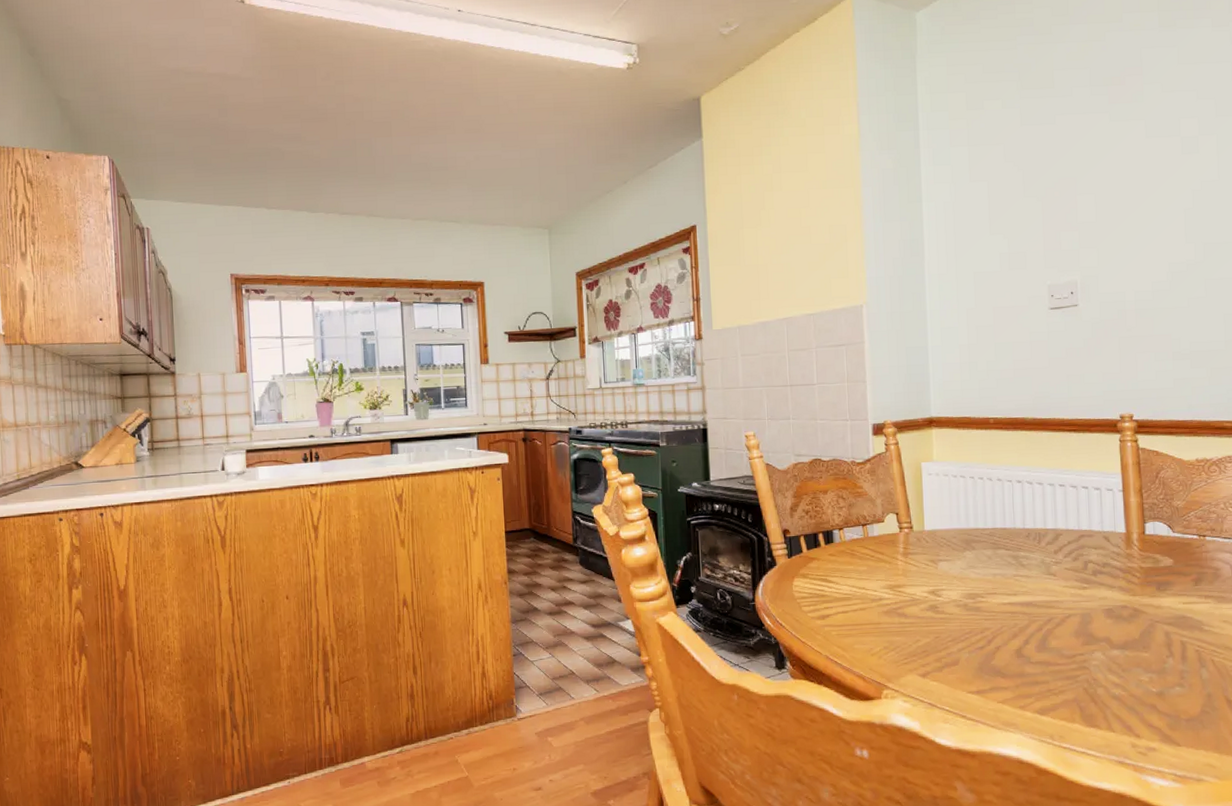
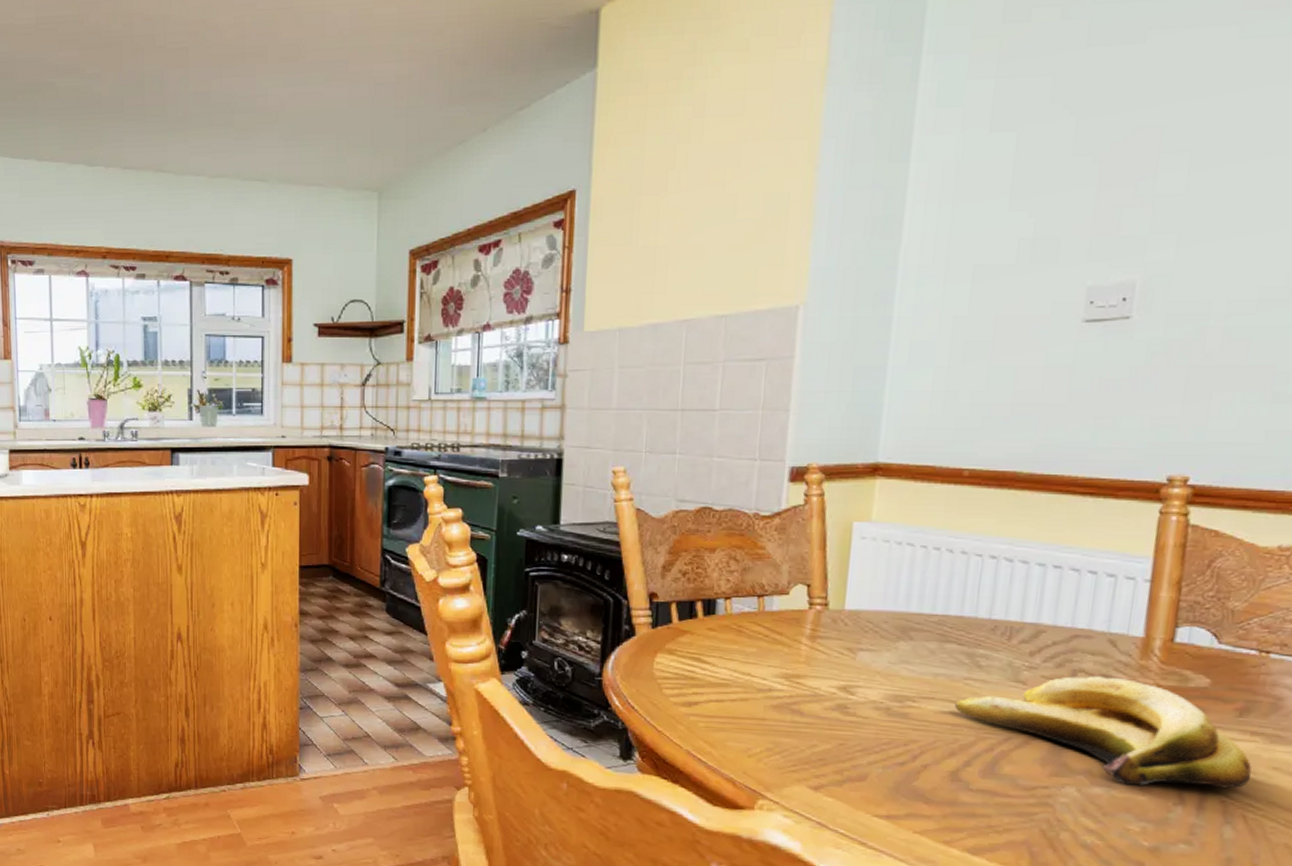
banana: none [1011,564,1211,645] -> present [955,676,1252,789]

